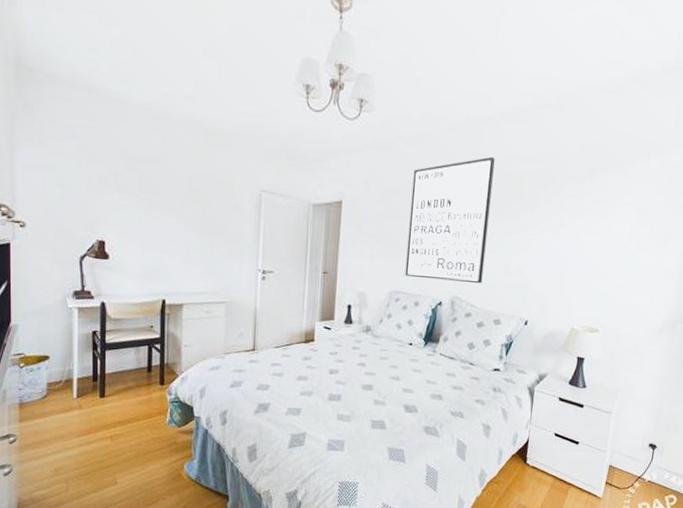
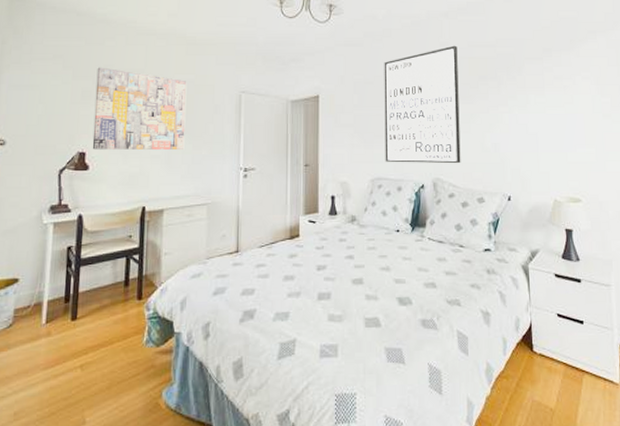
wall art: none [111,152,206,247] -> present [92,67,187,151]

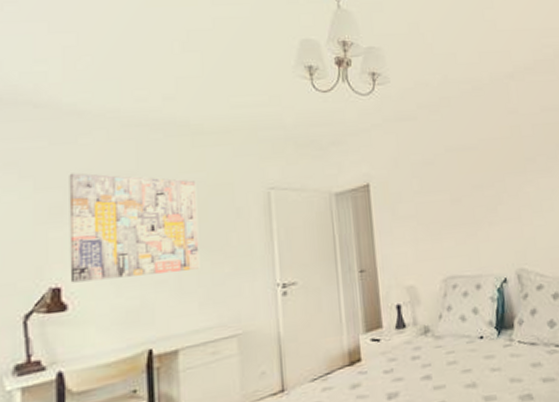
wall art: present [384,45,461,164] -> none [444,111,547,256]

